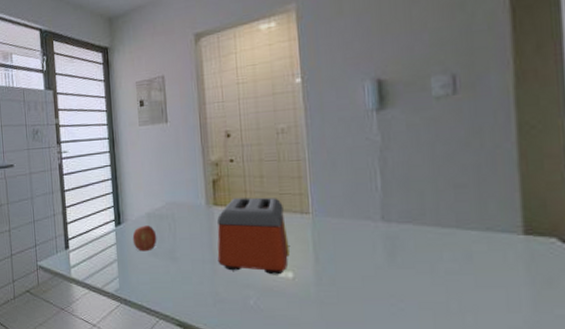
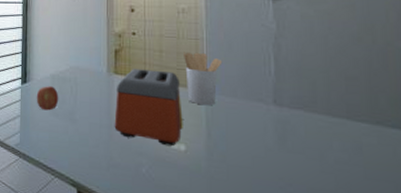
utensil holder: none [286,174,327,229] -> present [184,52,223,106]

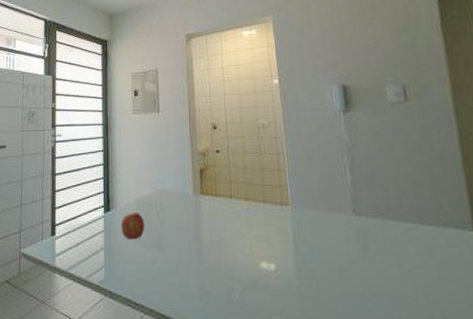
toaster: present [114,69,183,147] -> none [203,188,272,267]
utensil holder: present [184,52,223,106] -> none [267,167,304,221]

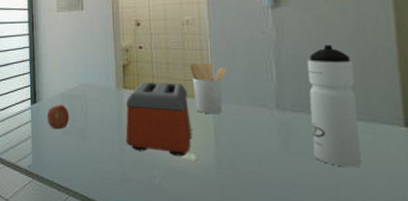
toaster: none [203,188,272,267] -> present [125,82,192,157]
utensil holder: none [267,167,304,221] -> present [190,62,227,114]
water bottle: none [379,148,437,274] -> present [307,44,361,168]

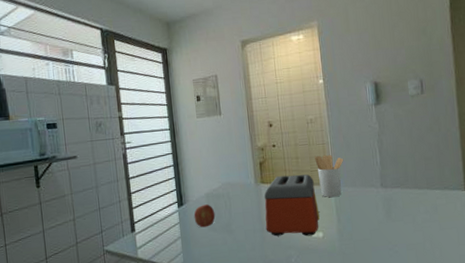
water bottle: present [307,44,361,168] -> none [401,132,439,226]

